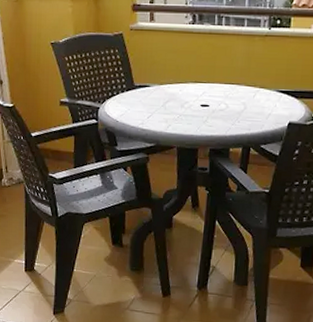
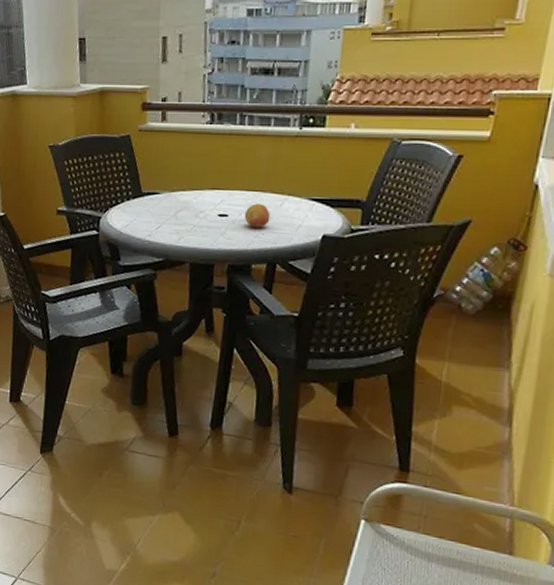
fruit: none [223,95,245,117] -> present [244,203,271,228]

